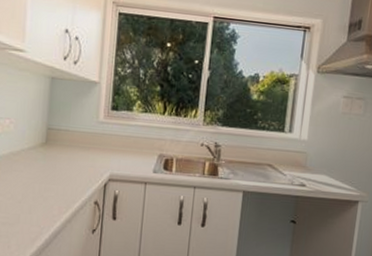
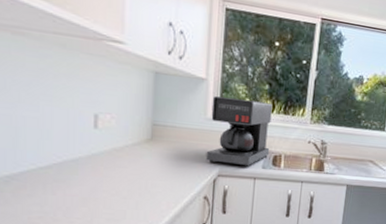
coffee maker: none [97,99,164,172] -> present [205,96,273,168]

